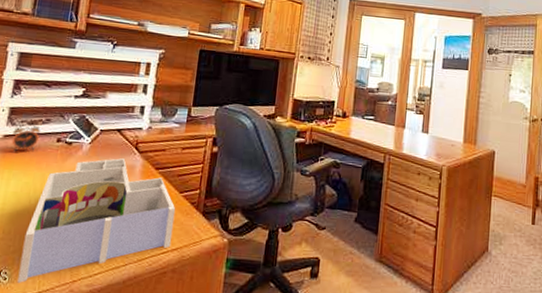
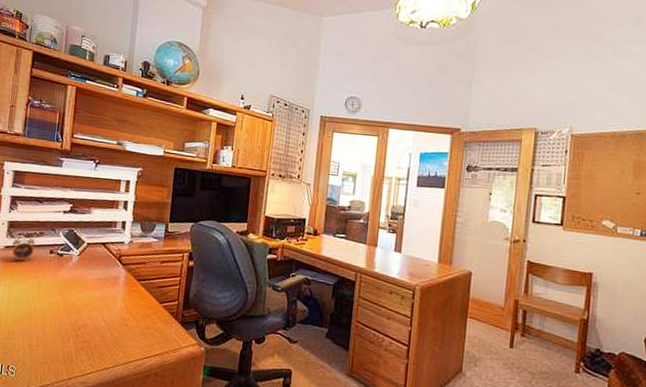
desk organizer: present [17,158,176,283] -> none [22,269,157,378]

